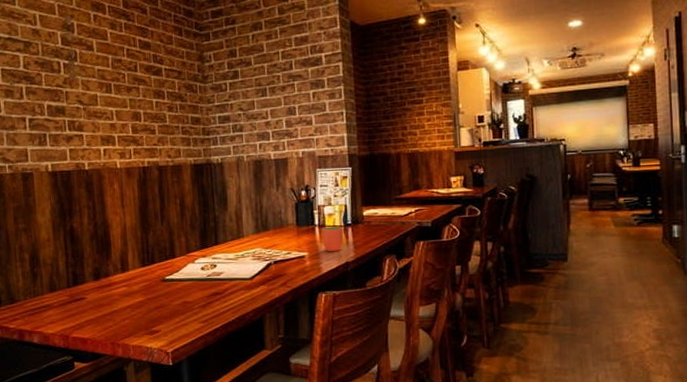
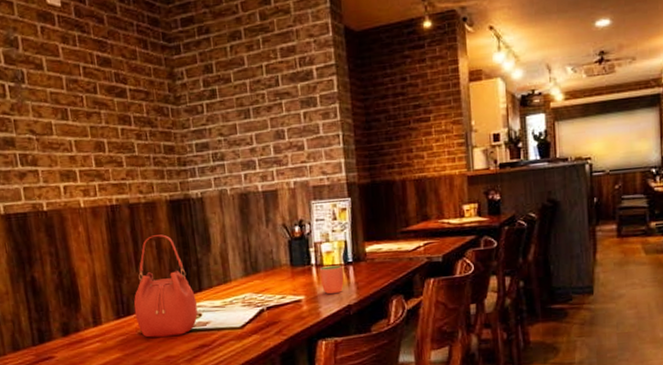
handbag: none [157,194,213,284] -> present [133,234,198,338]

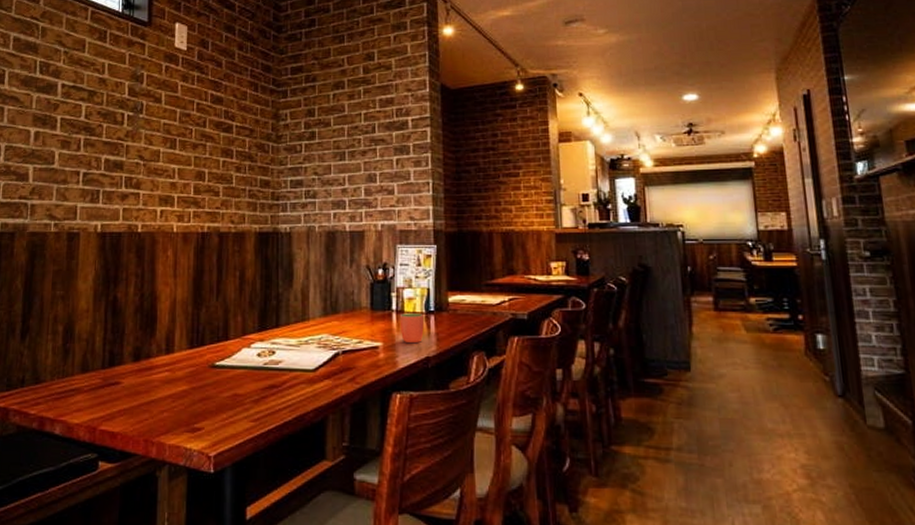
handbag: present [133,234,198,338] -> none [208,265,271,372]

